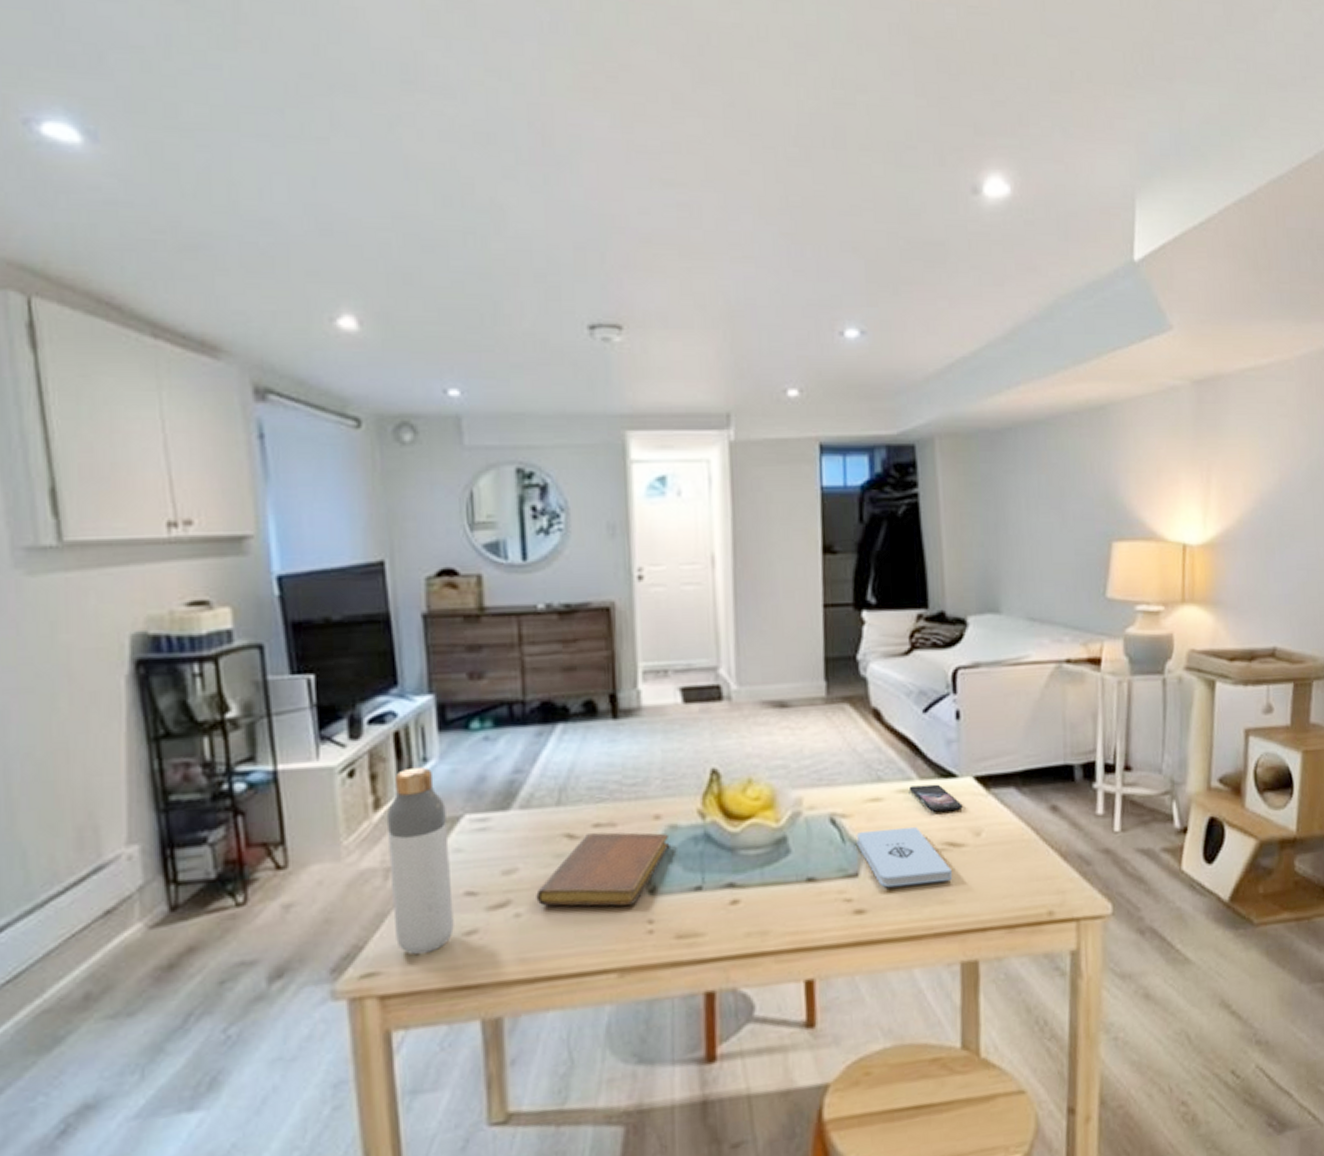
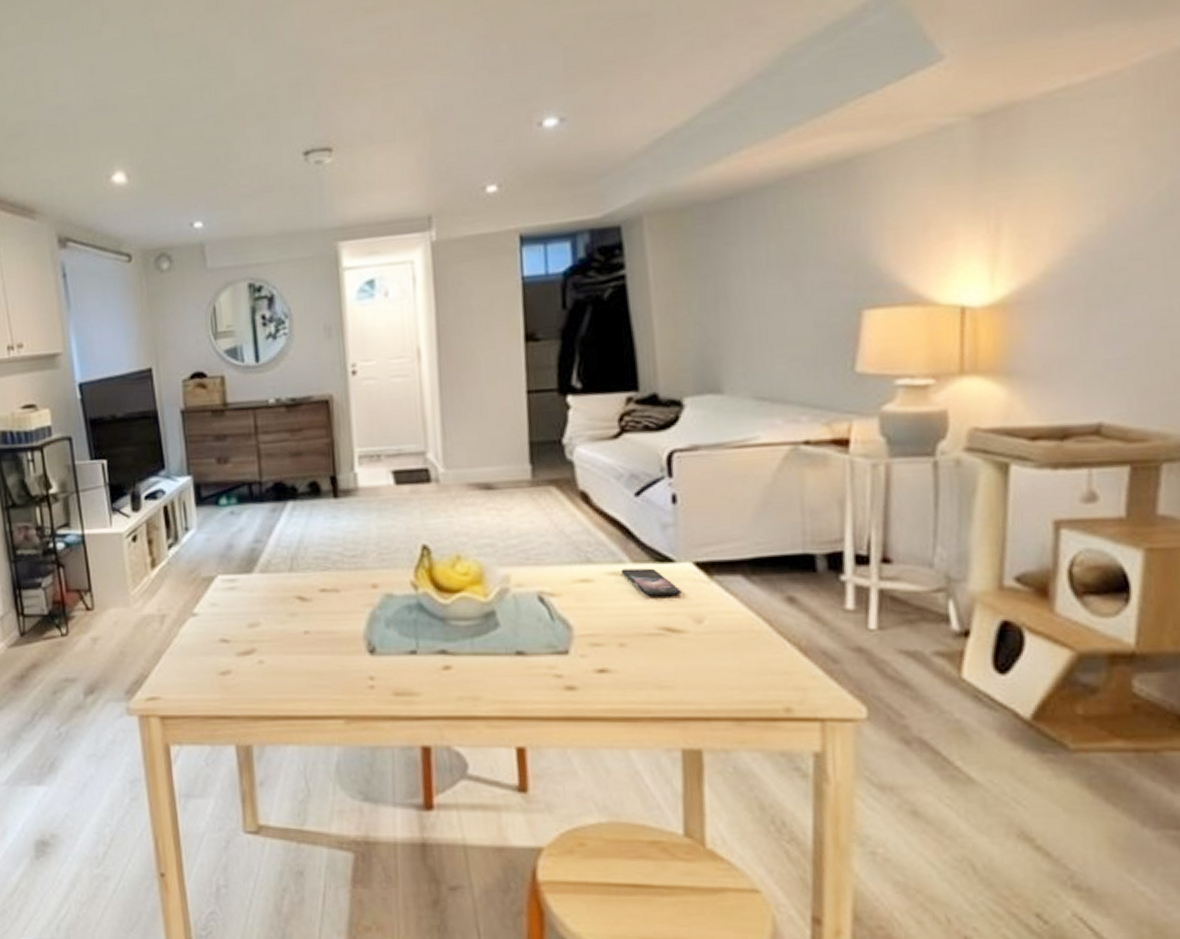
bottle: present [386,766,454,955] -> none [160,535,213,687]
notebook: present [536,832,669,906] -> none [275,597,385,662]
notepad: present [856,827,953,888] -> none [565,610,671,668]

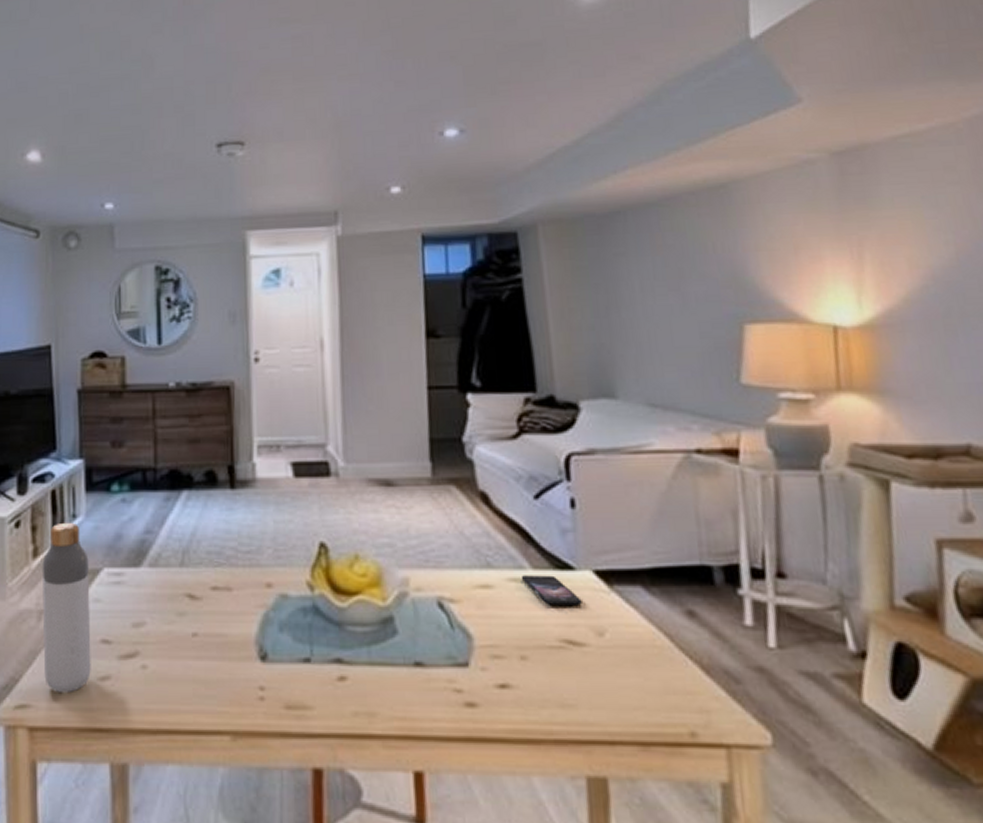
bottle: none [160,535,213,687] -> present [42,522,91,694]

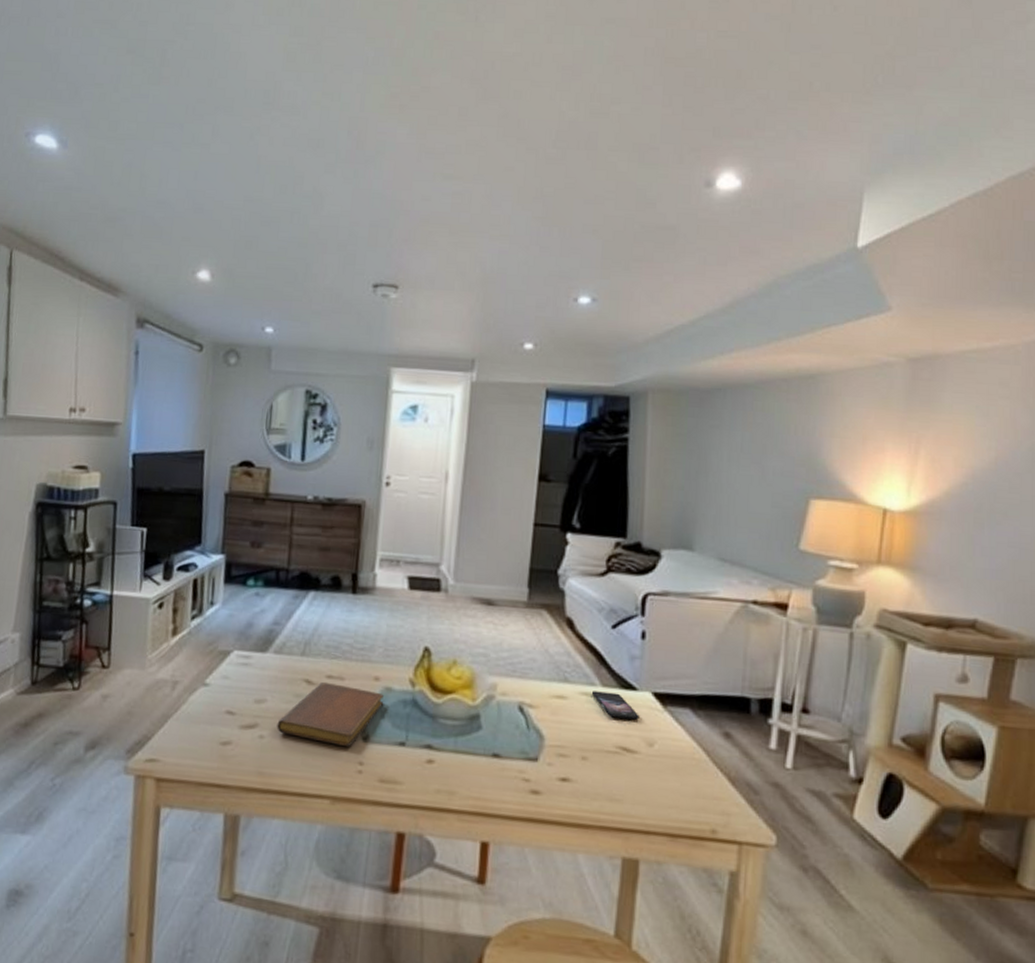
bottle: present [42,522,91,694] -> none [173,608,222,753]
notebook: none [160,596,279,669] -> present [277,682,384,746]

